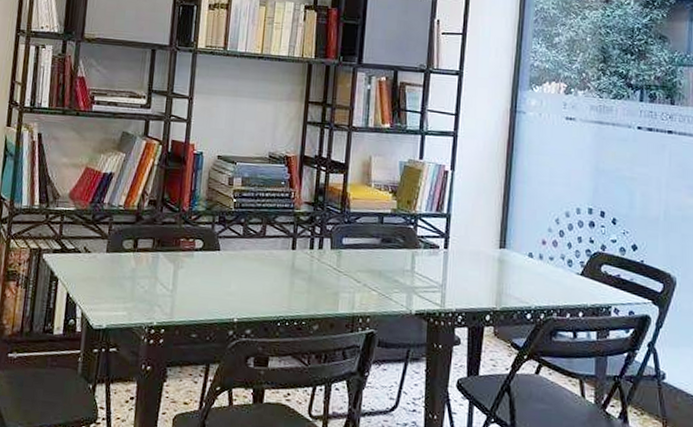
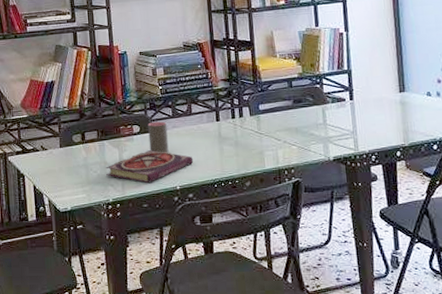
book: none [155,271,259,309] -> present [106,150,194,183]
cup: none [210,239,235,278] -> present [148,121,169,153]

